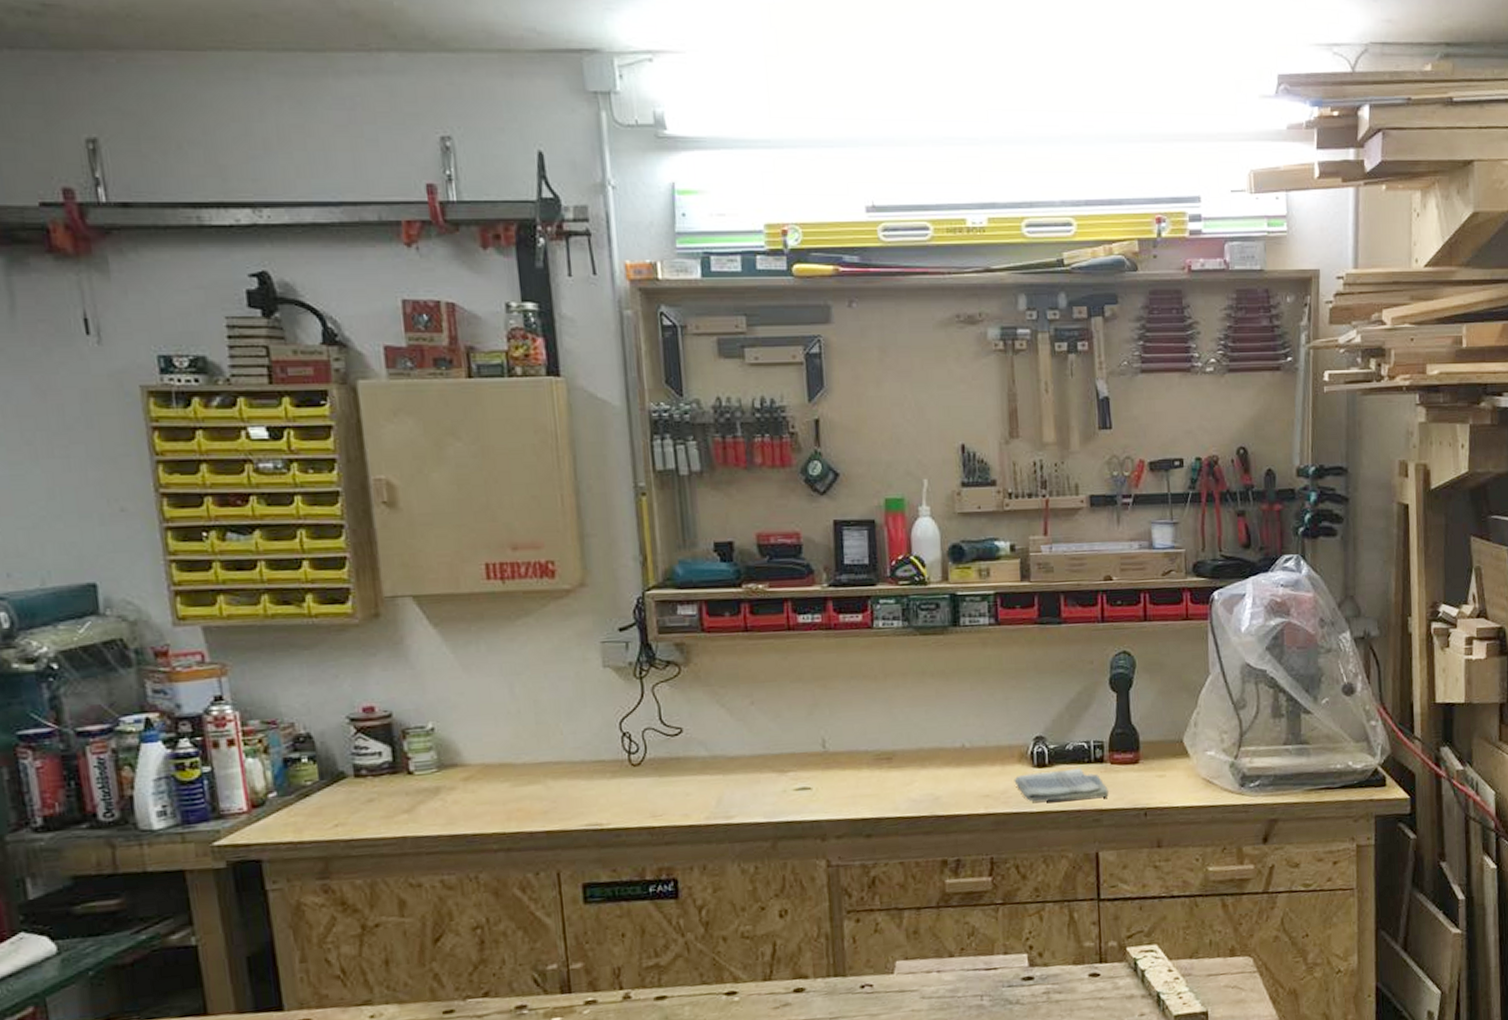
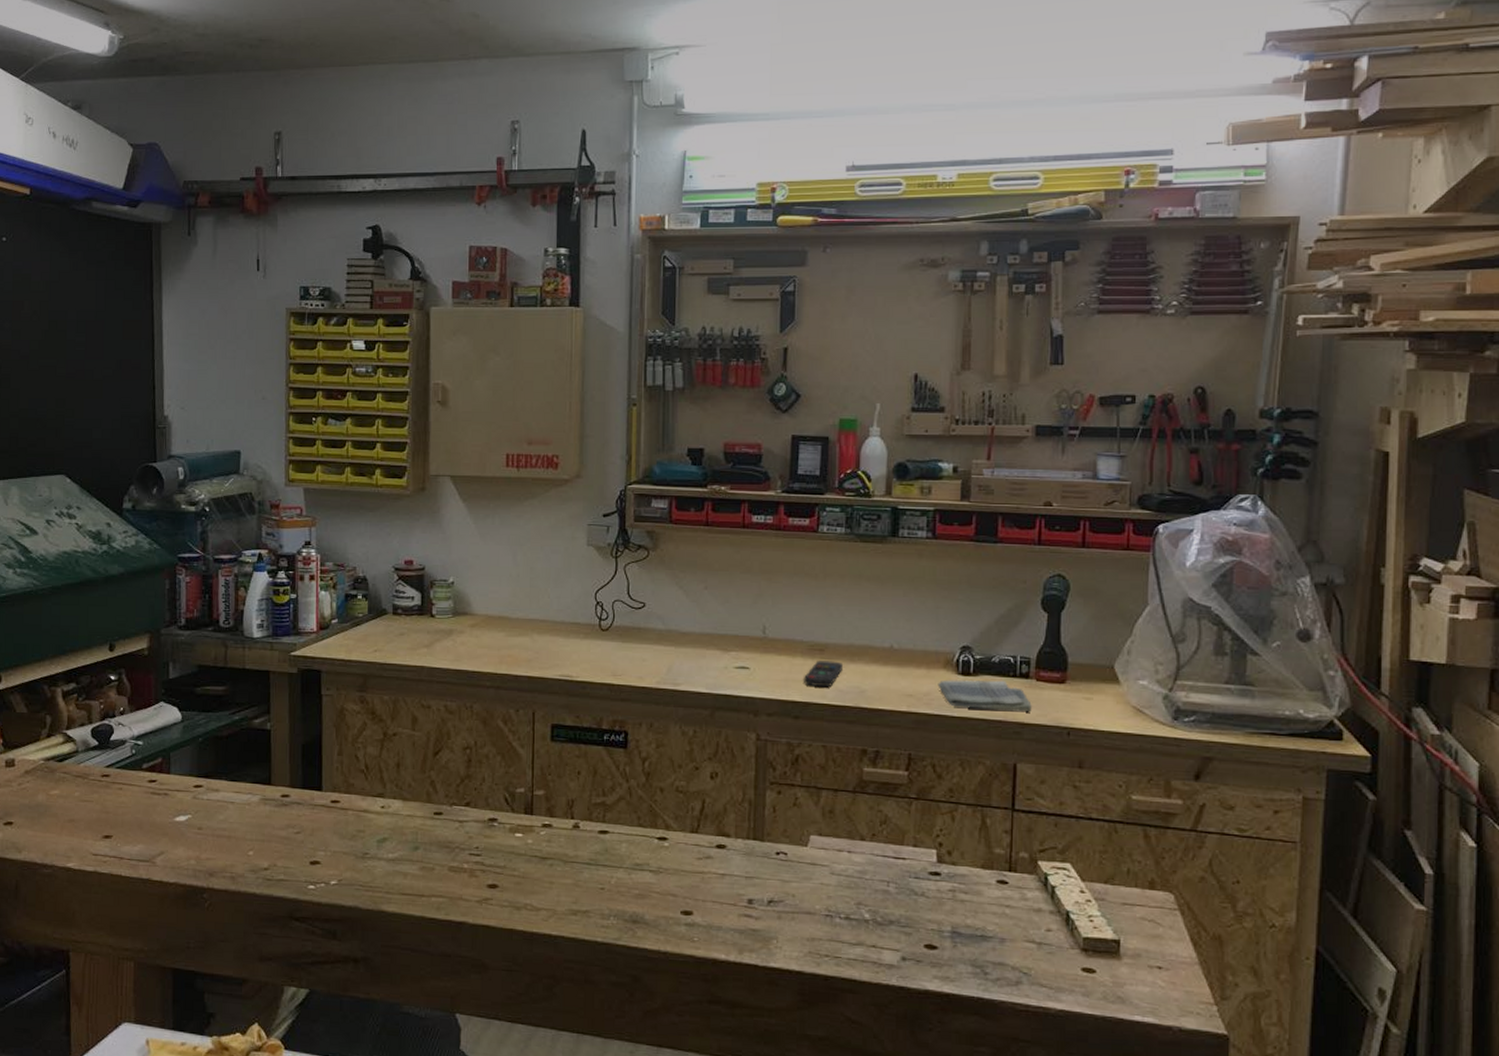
remote control: none [873,769,915,799] -> present [804,660,844,688]

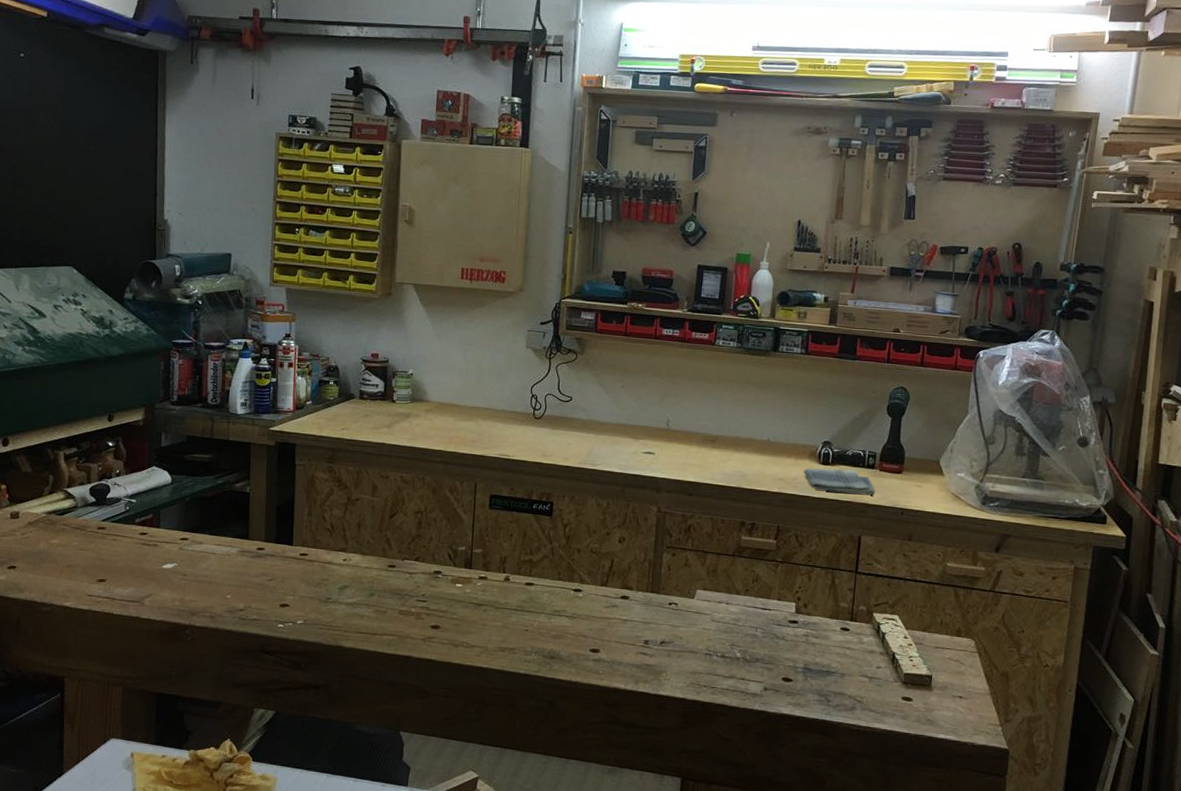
remote control: present [804,660,844,688] -> none [698,449,730,471]

